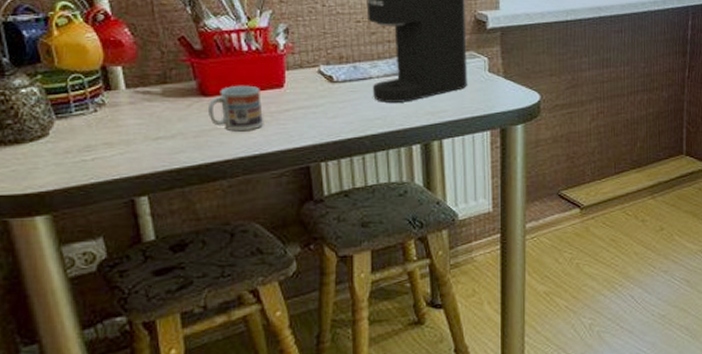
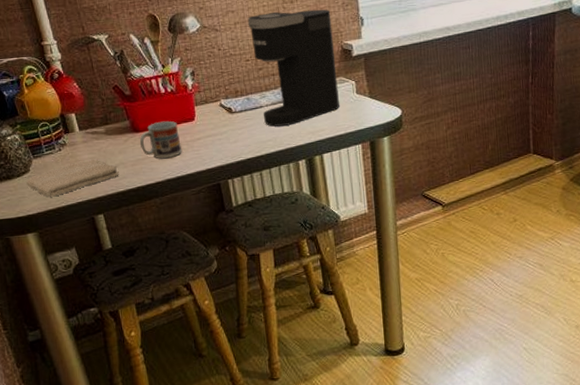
washcloth: none [41,125,174,171] -> present [25,159,118,197]

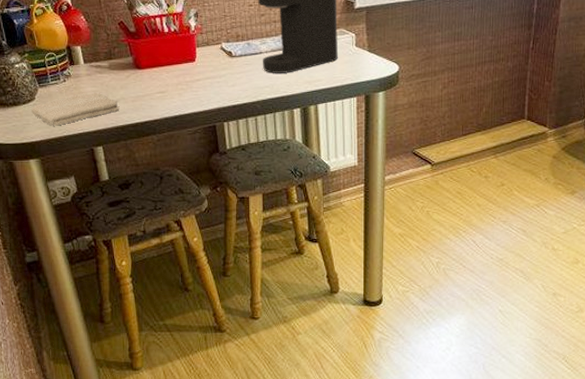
cup: present [139,121,182,159] -> none [141,60,181,97]

